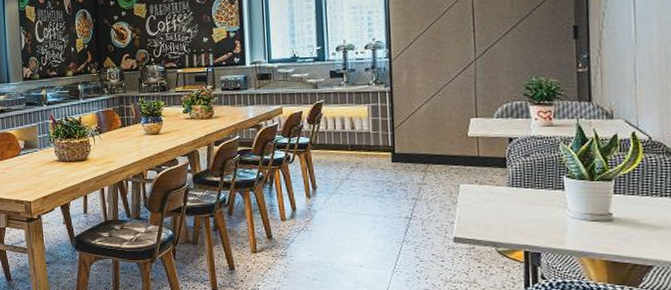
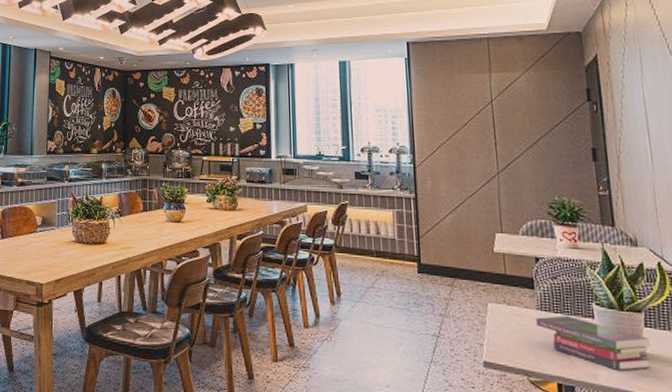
books: none [506,189,617,236] -> present [536,315,651,372]

